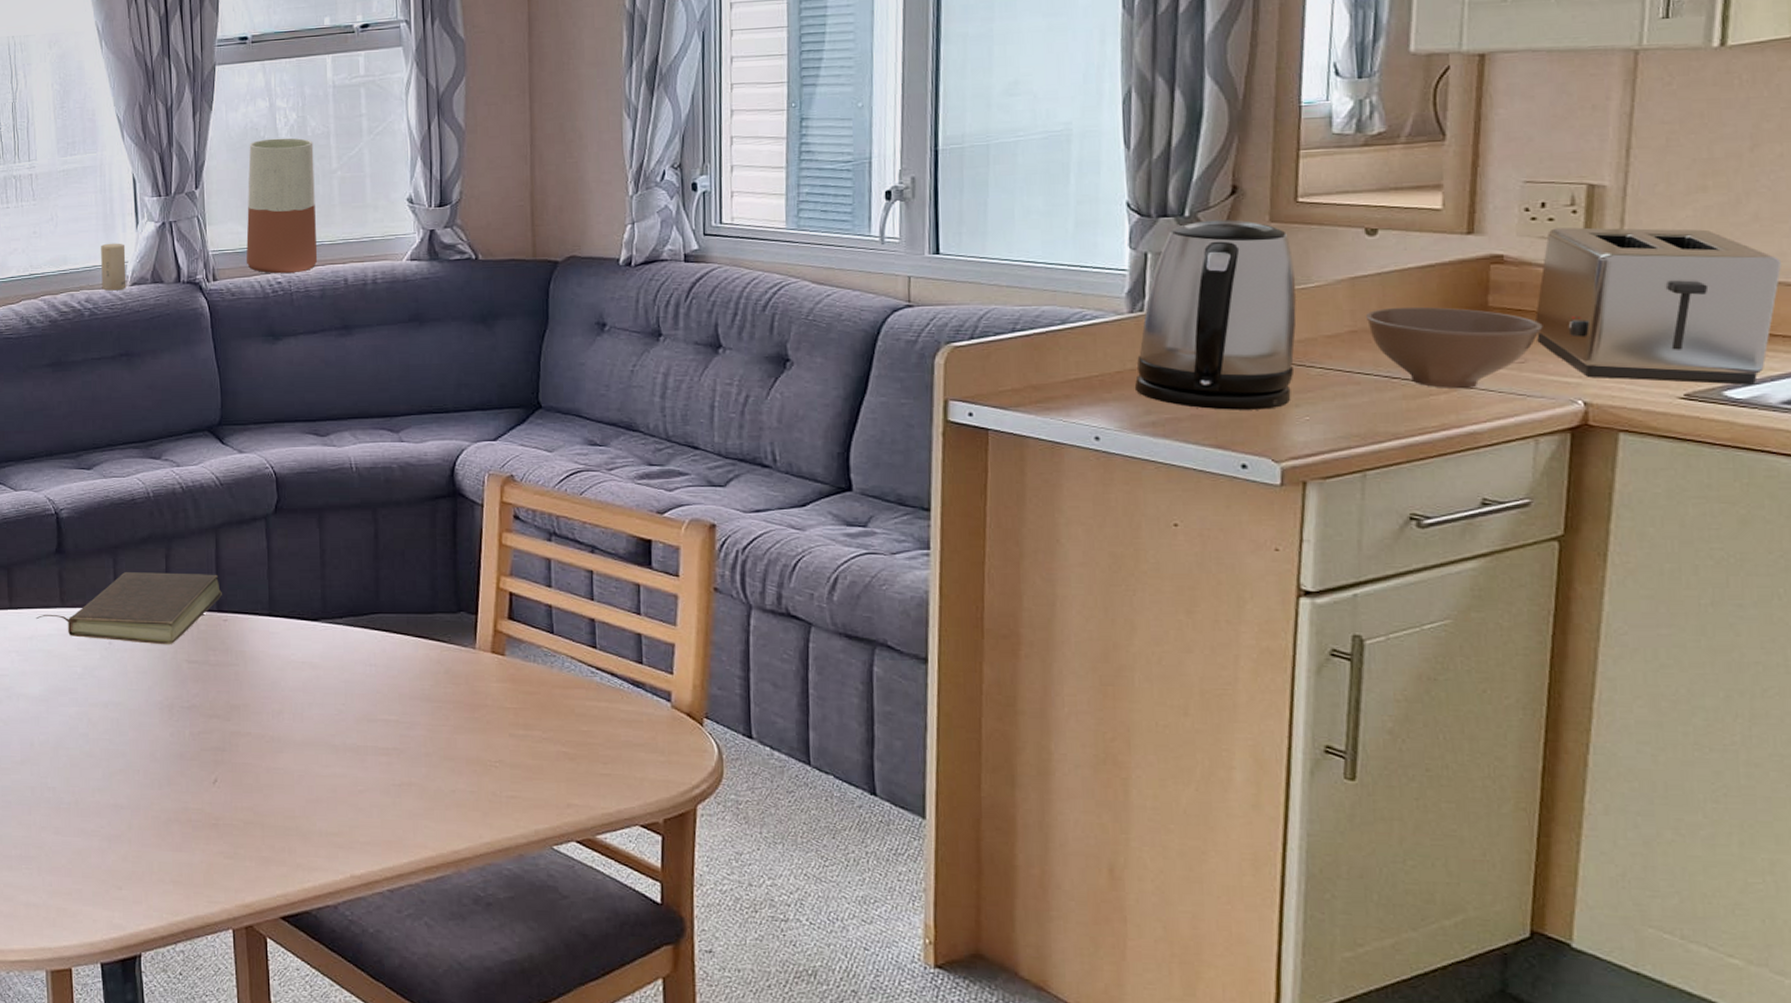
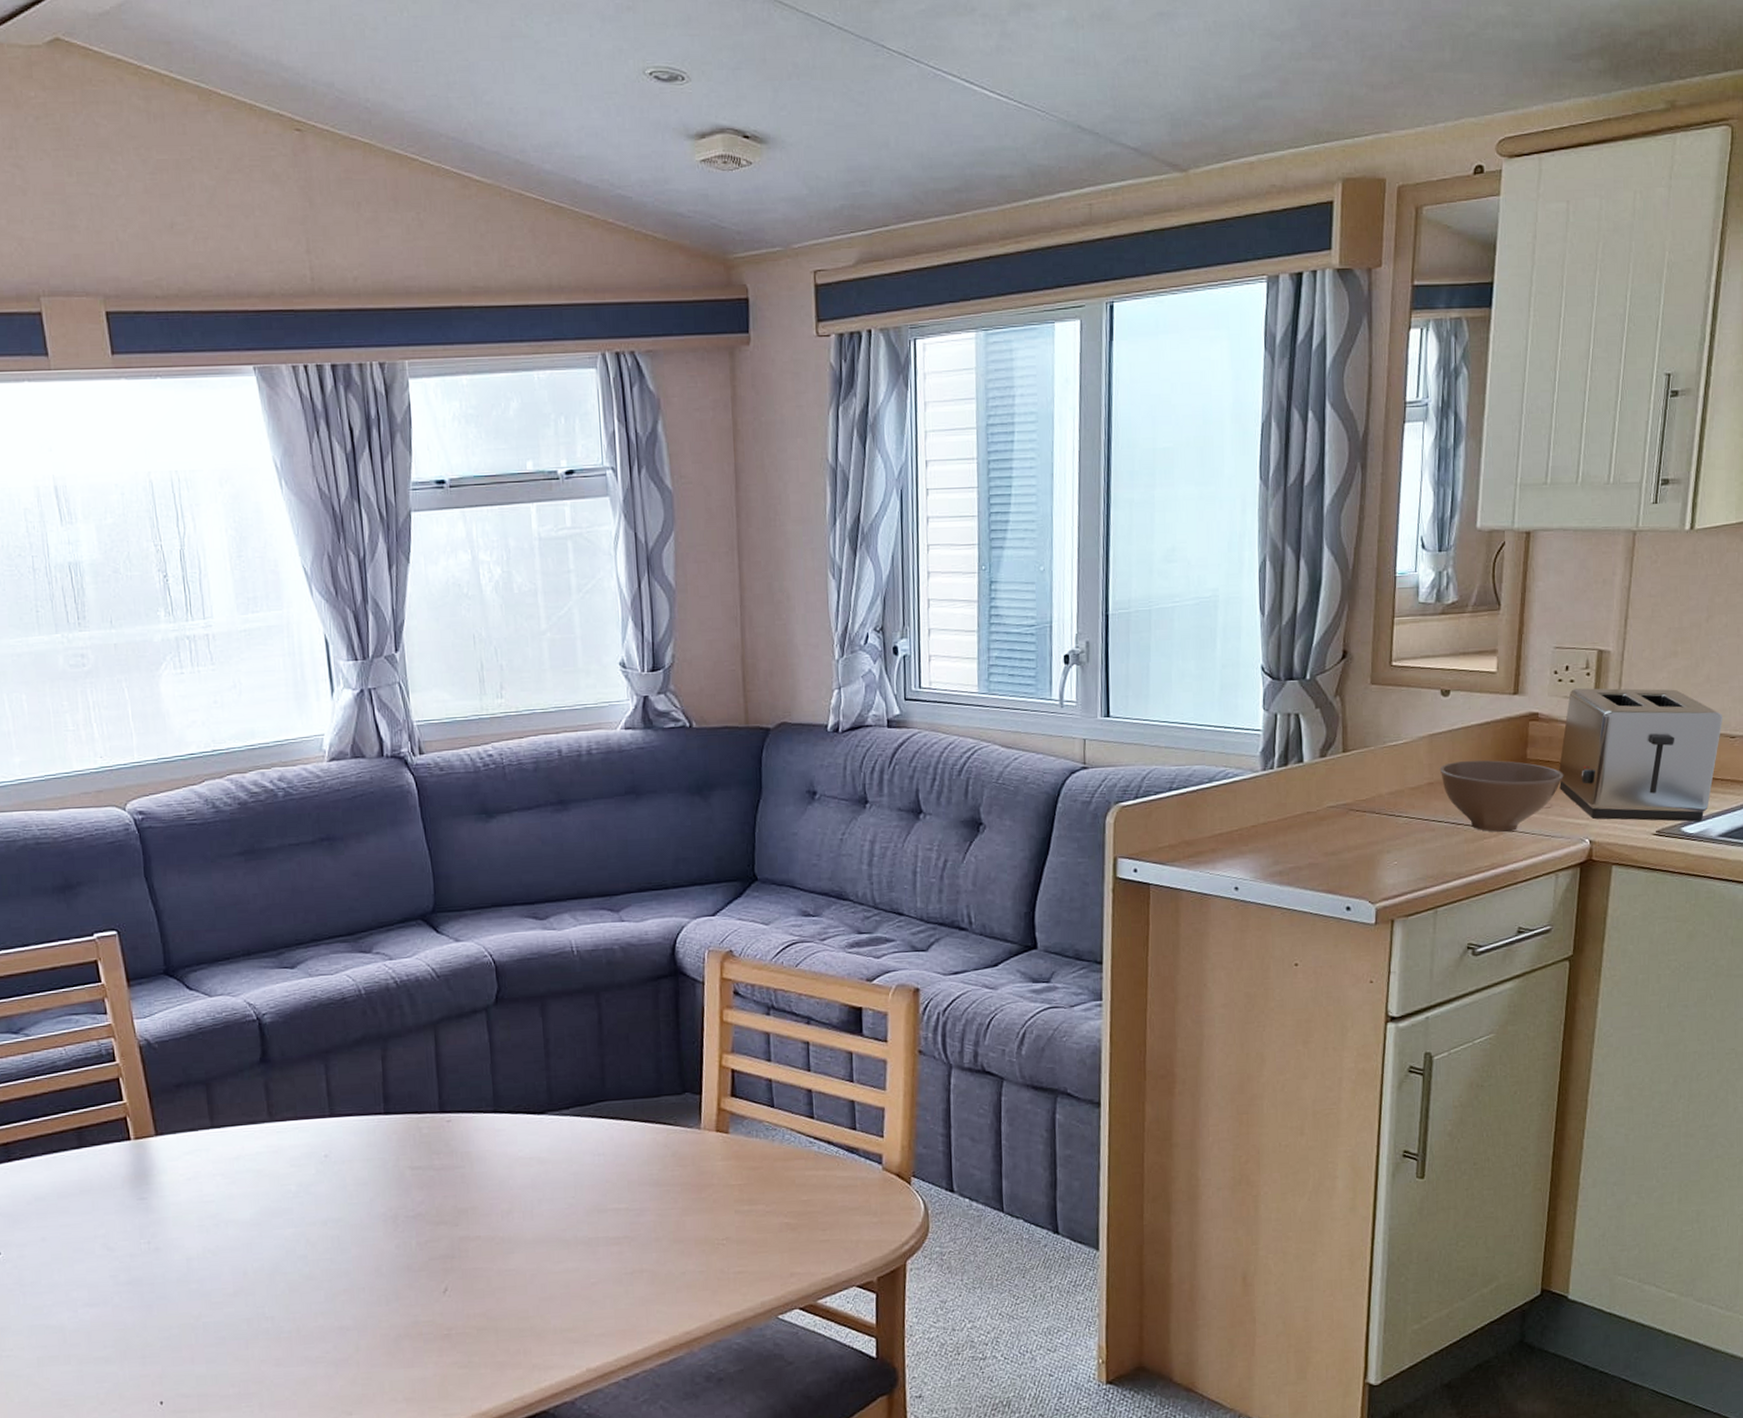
book: present [36,572,222,645] -> none [242,1073,444,1153]
candle: present [101,243,127,291] -> none [293,713,324,768]
vase: present [246,138,317,273] -> none [452,595,529,745]
kettle: present [1134,219,1297,410] -> none [1266,682,1389,858]

